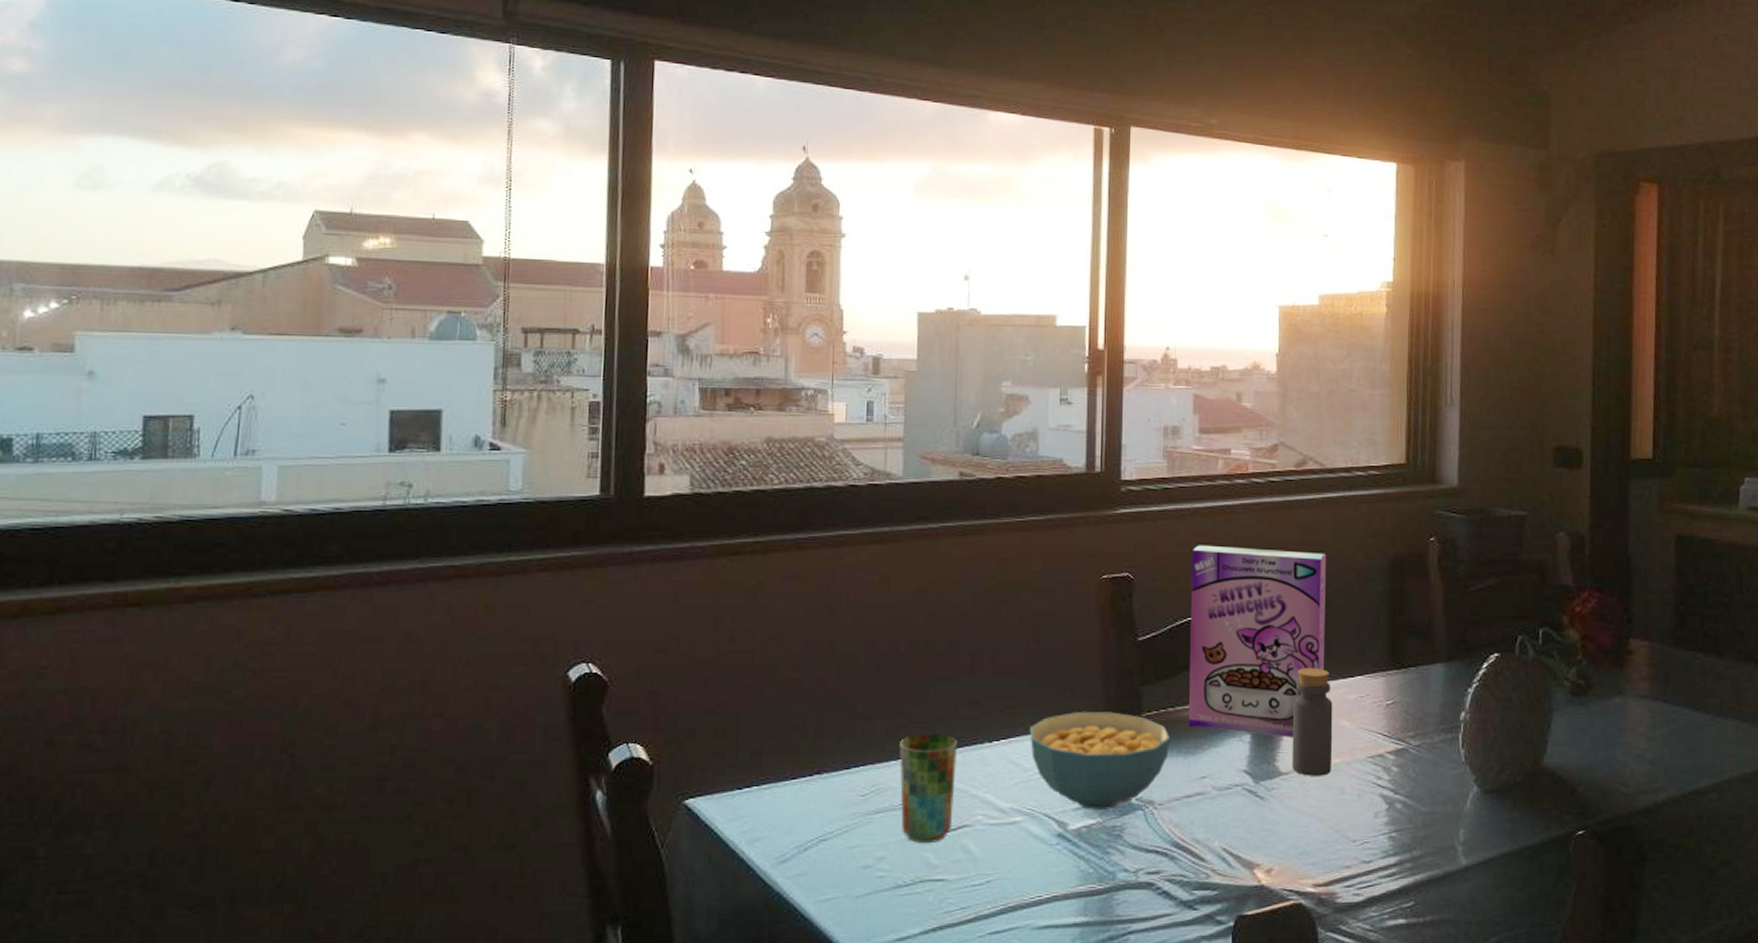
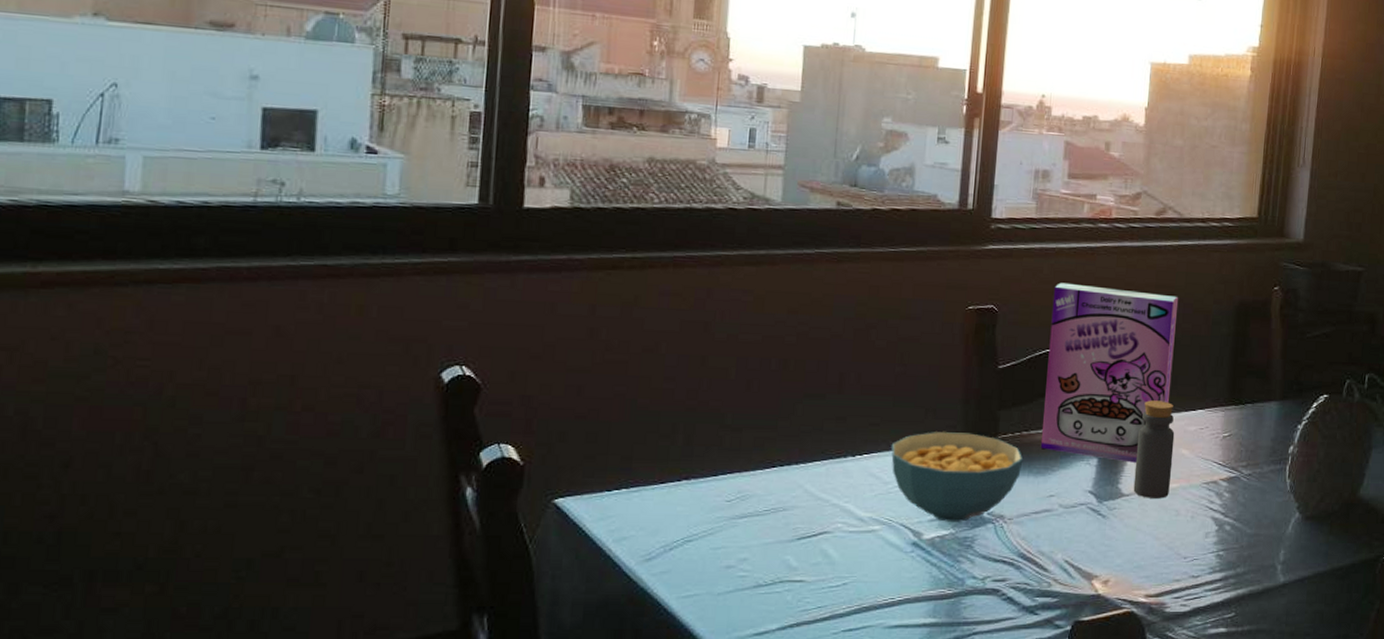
cup: present [899,733,958,844] -> none [764,446,823,548]

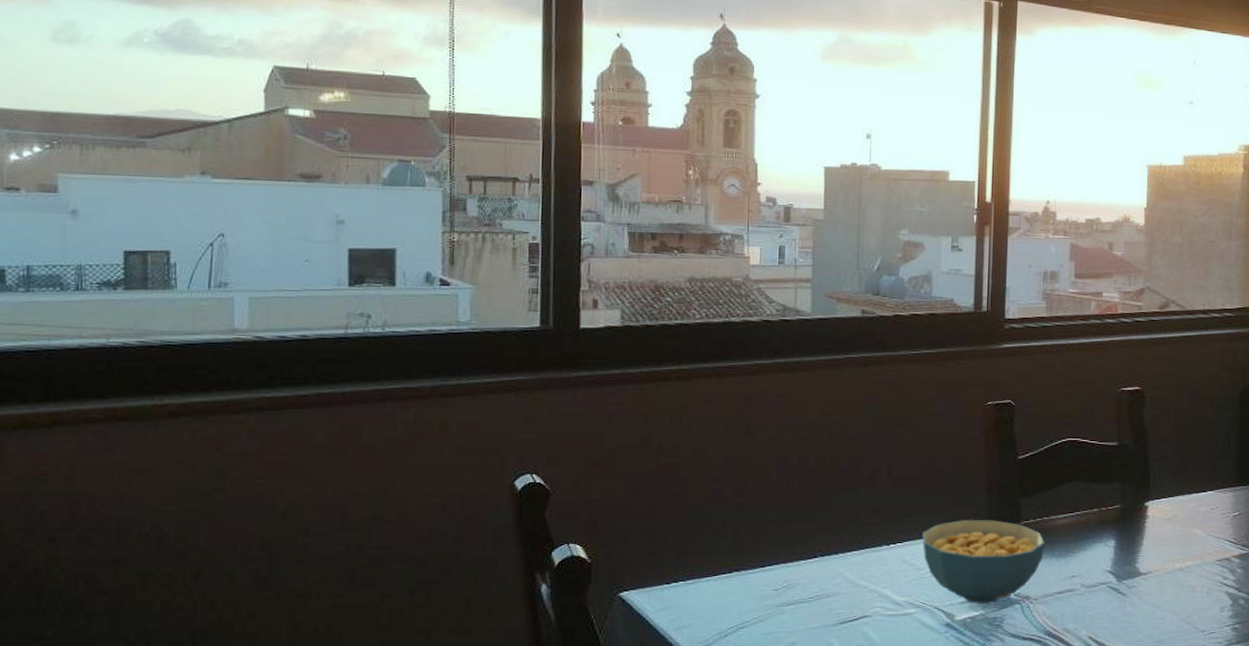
cereal box: present [1040,282,1179,463] -> none [1060,376,1185,543]
bottle: present [1133,400,1175,499] -> none [1150,484,1187,576]

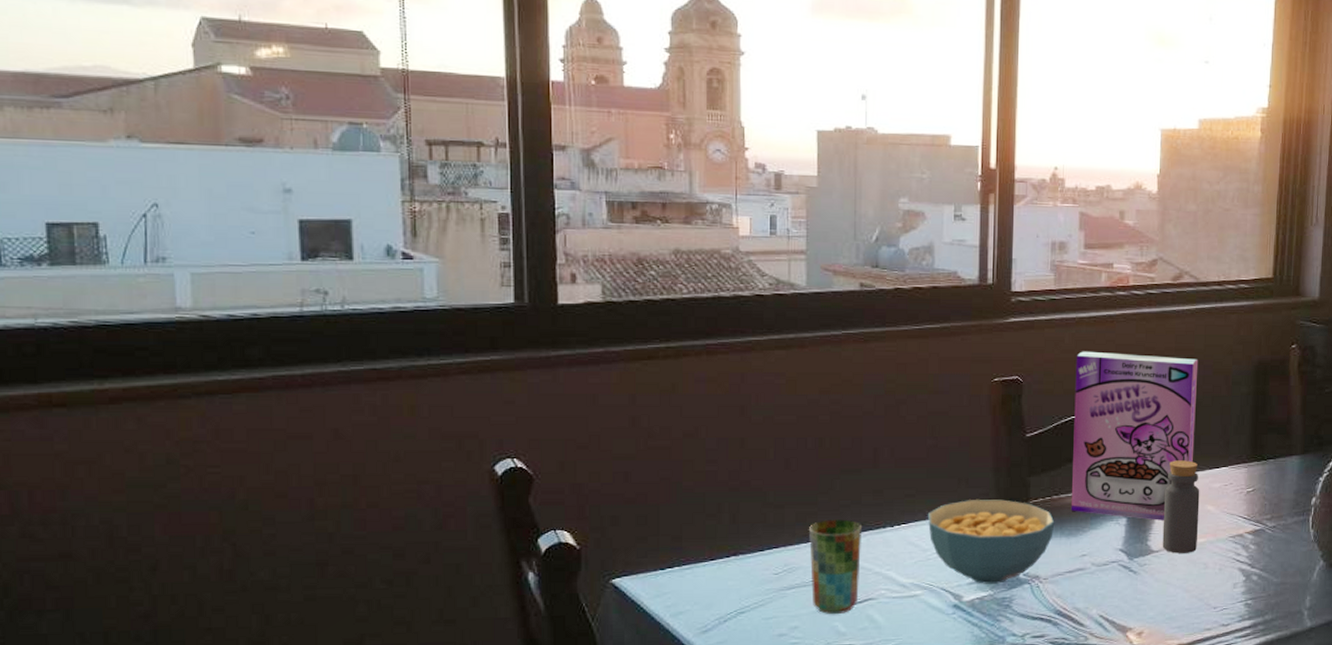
cup: none [808,537,860,632] -> present [809,519,863,615]
cereal box: none [1060,376,1185,543] -> present [1070,351,1199,521]
bottle: none [1150,484,1187,576] -> present [1162,460,1200,554]

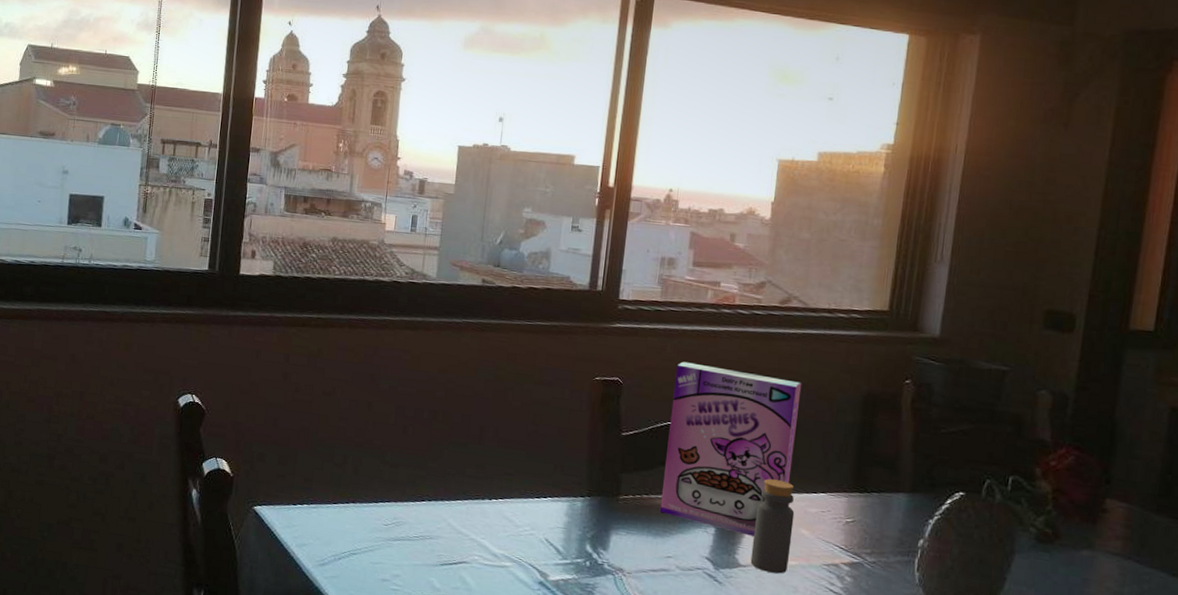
cup: present [809,519,863,615] -> none [414,484,464,571]
cereal bowl: present [927,499,1055,584] -> none [522,486,643,570]

